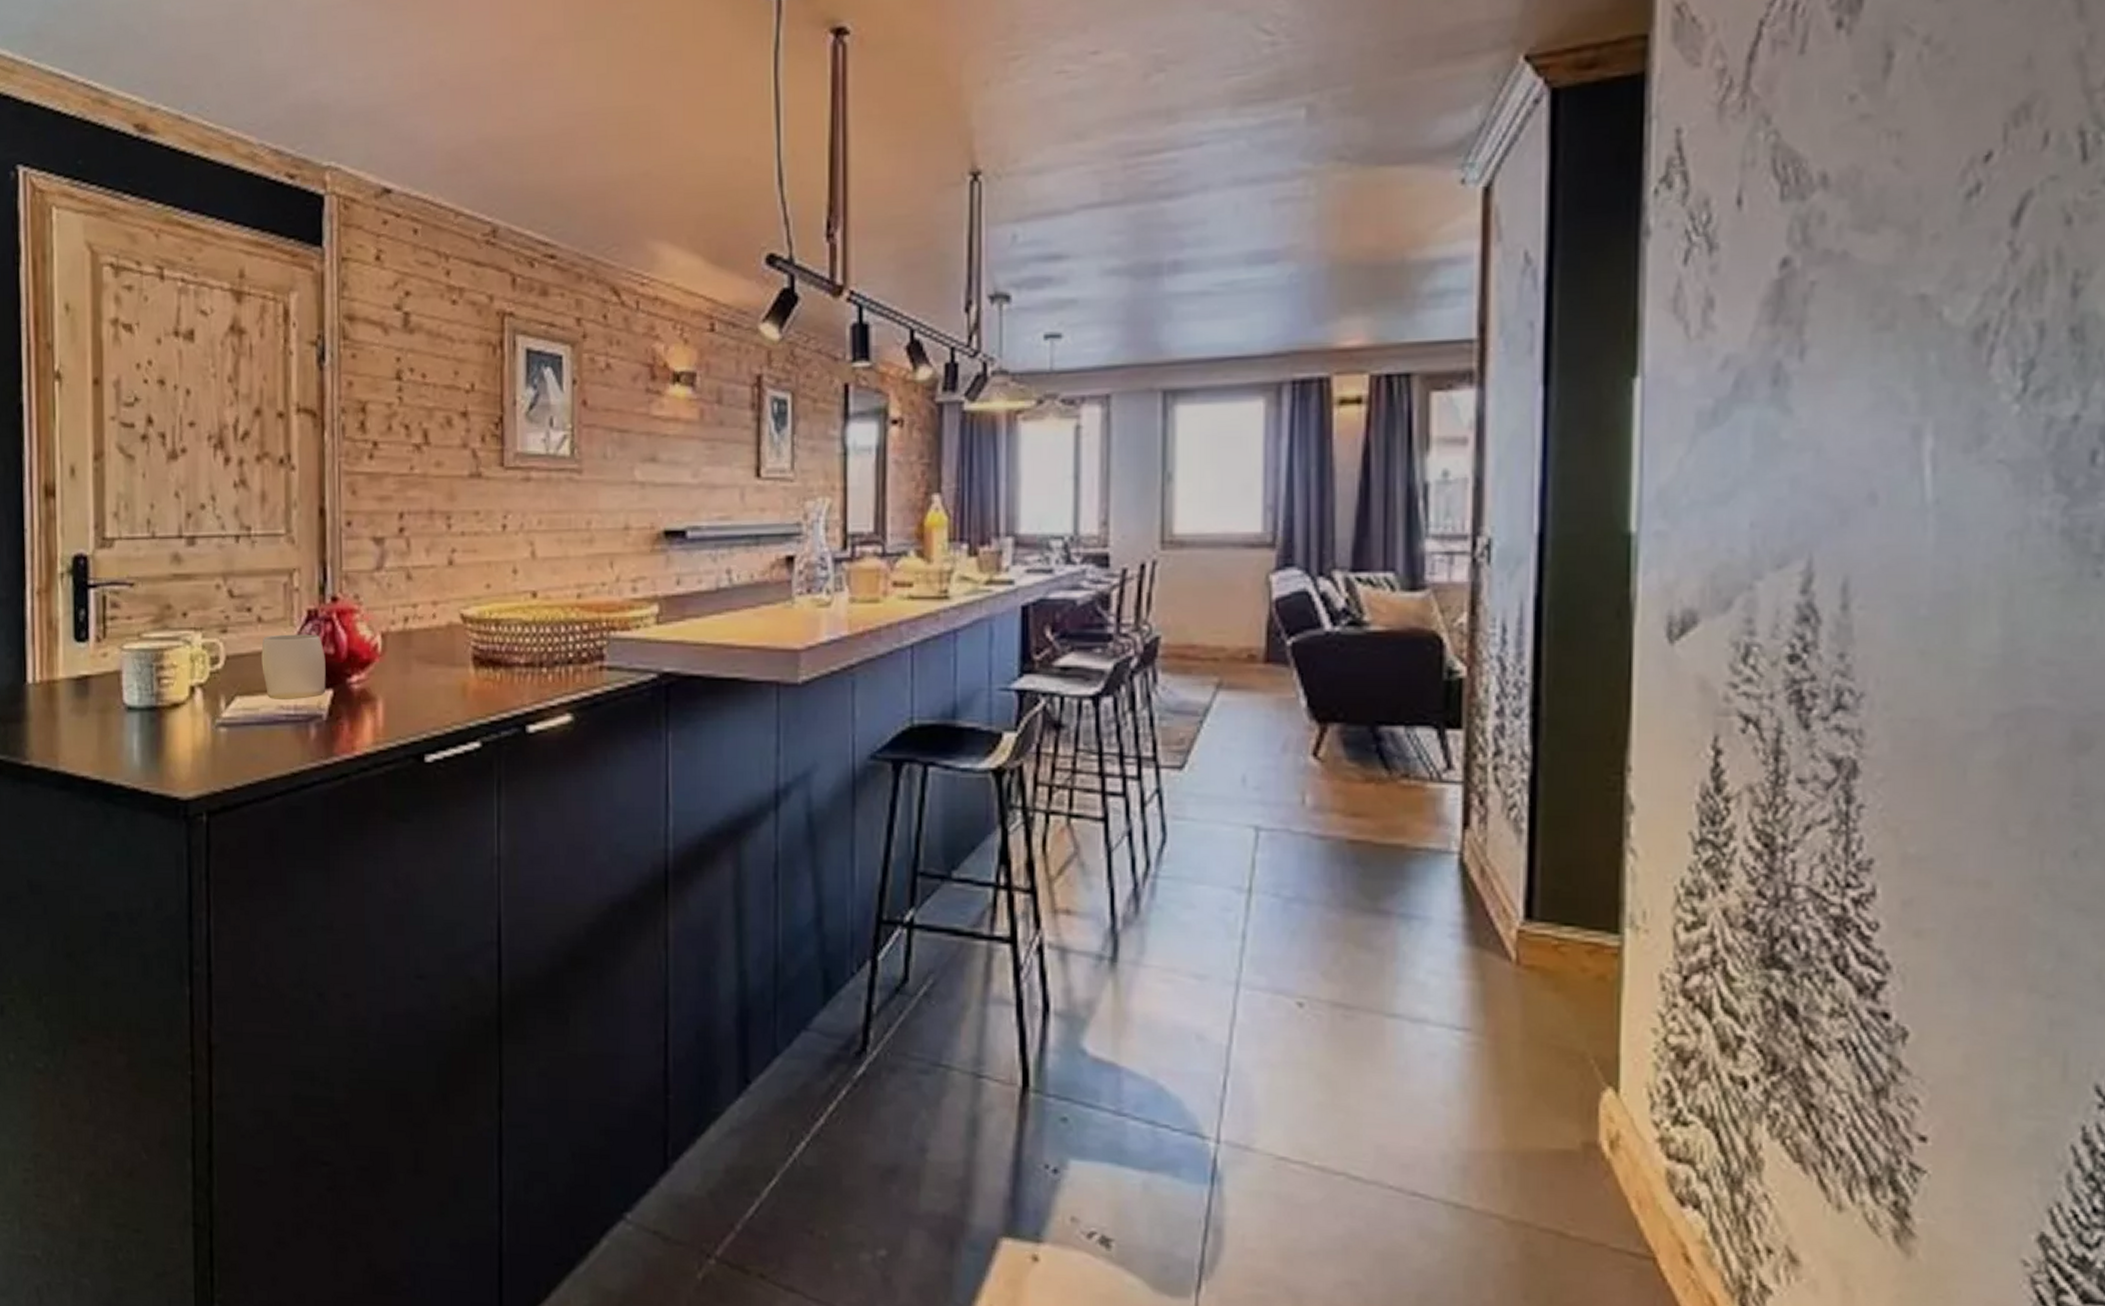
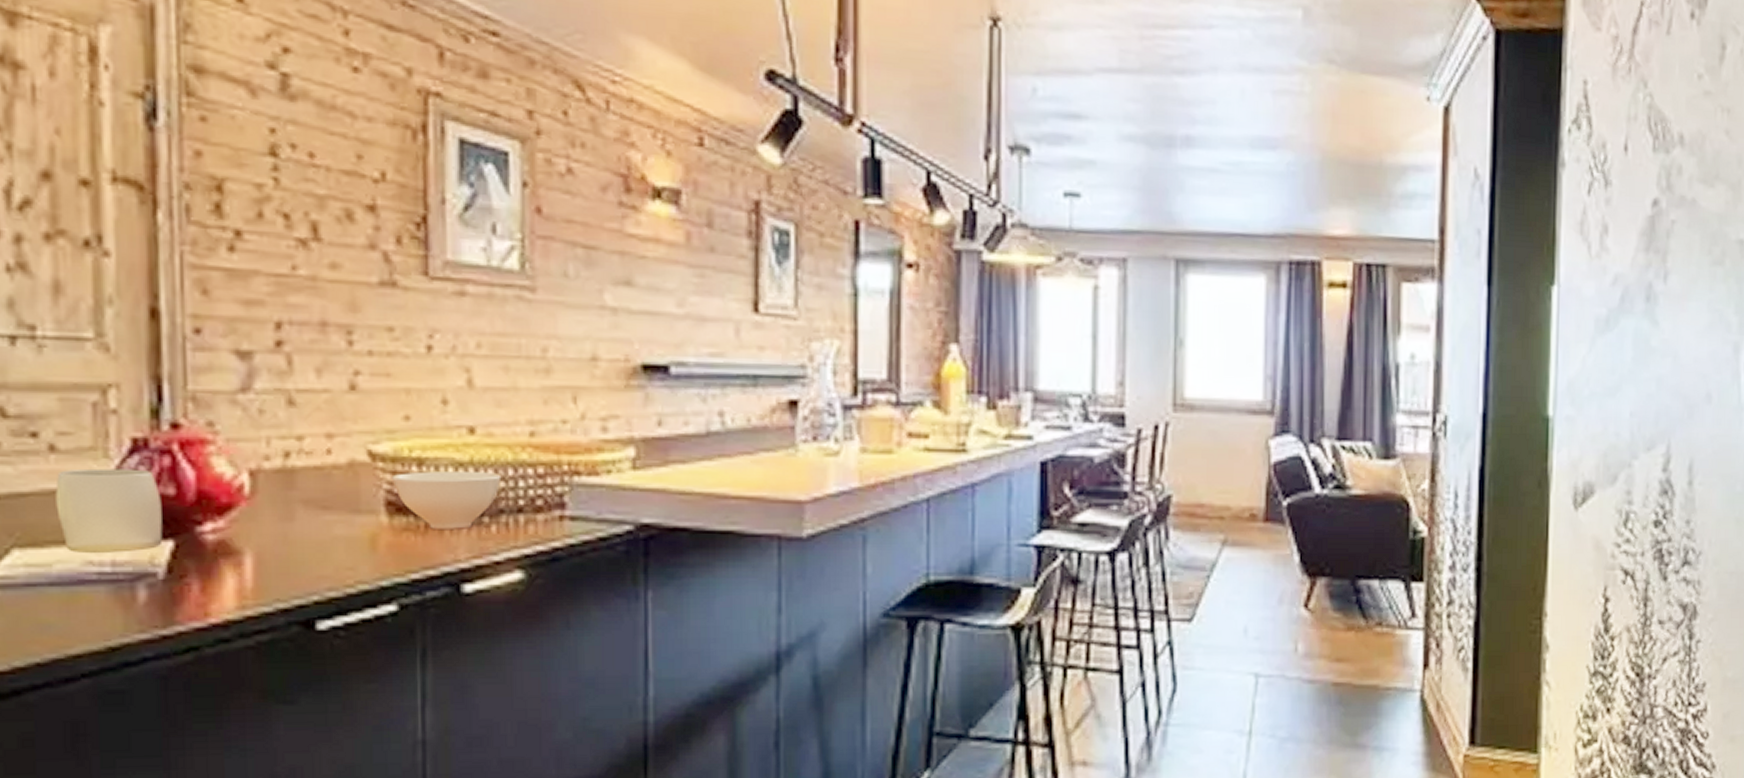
bowl: none [477,630,556,680] -> present [391,471,502,531]

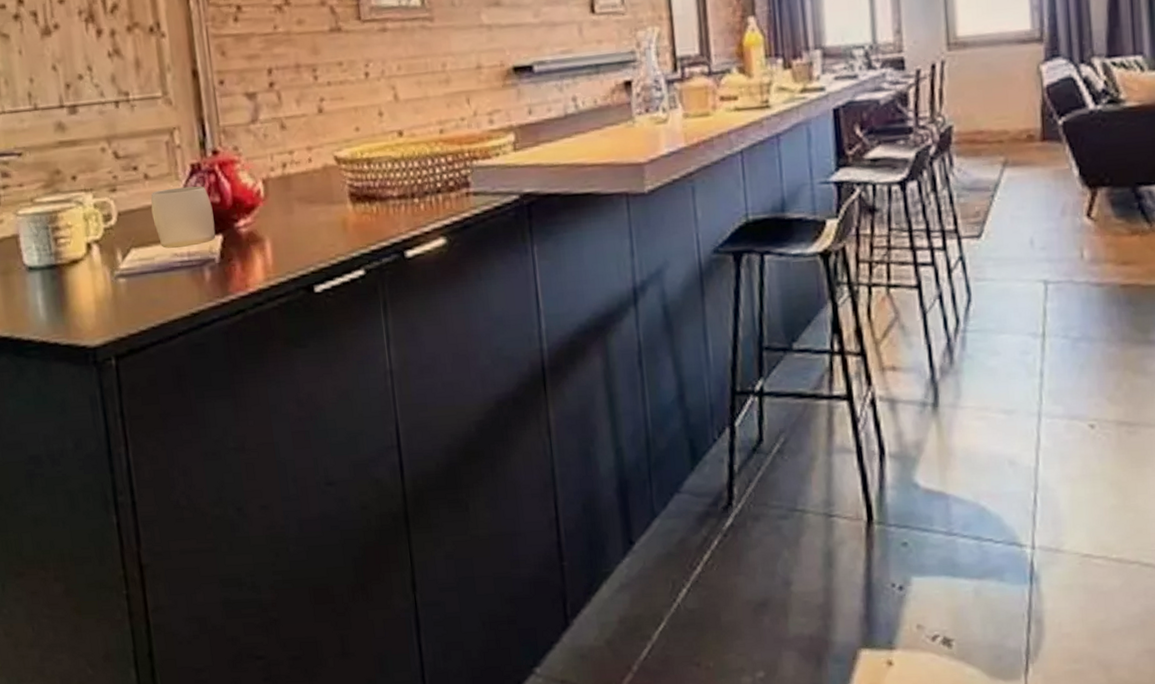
bowl: present [391,471,502,531] -> none [351,164,424,212]

